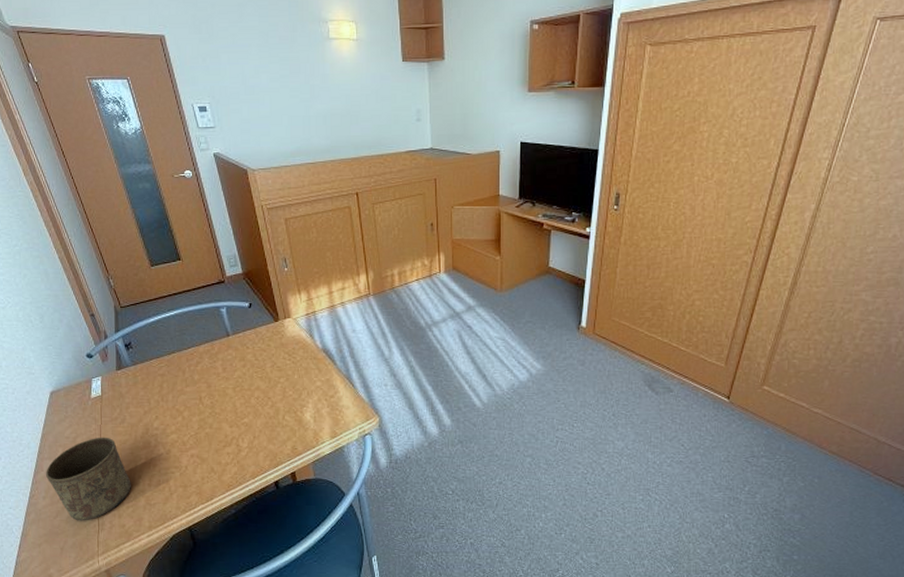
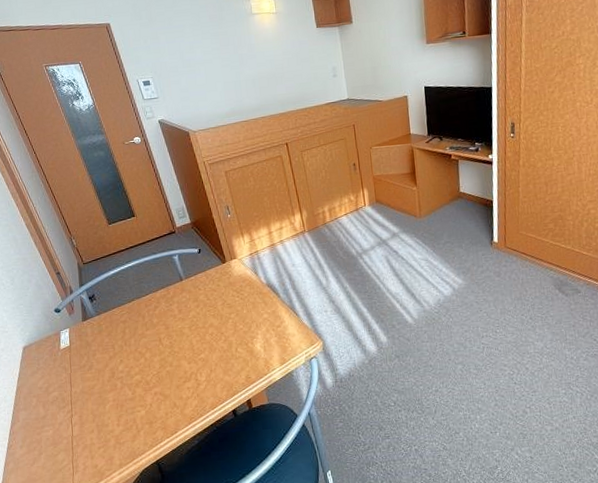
cup: present [46,437,131,521] -> none [22,384,101,466]

